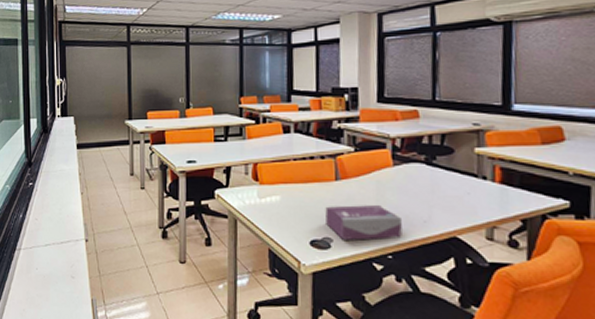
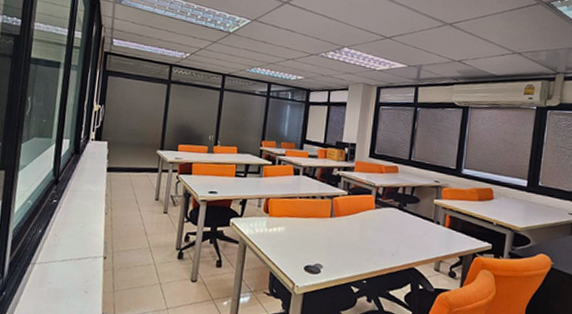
tissue box: present [325,205,402,240] -> none [319,238,376,268]

